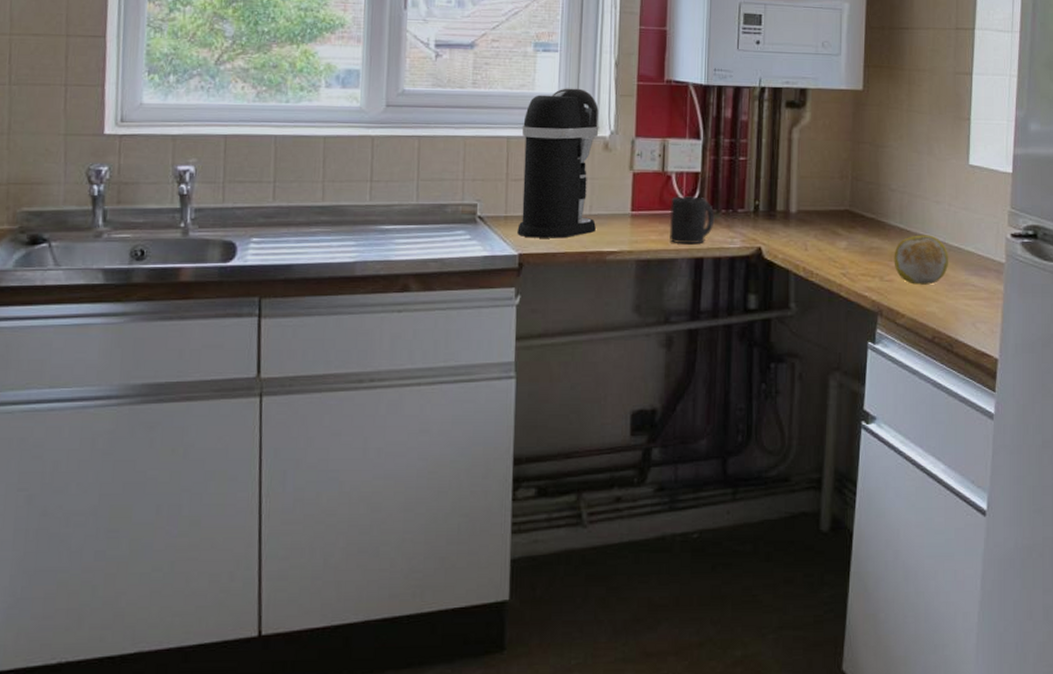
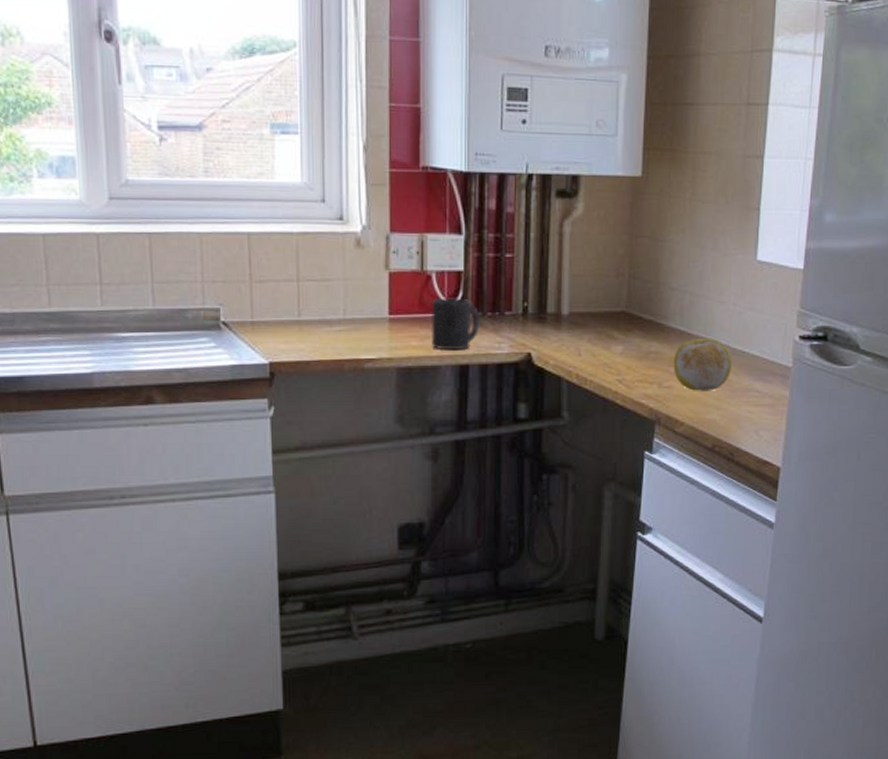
coffee maker: present [517,88,599,239] -> none [263,176,351,345]

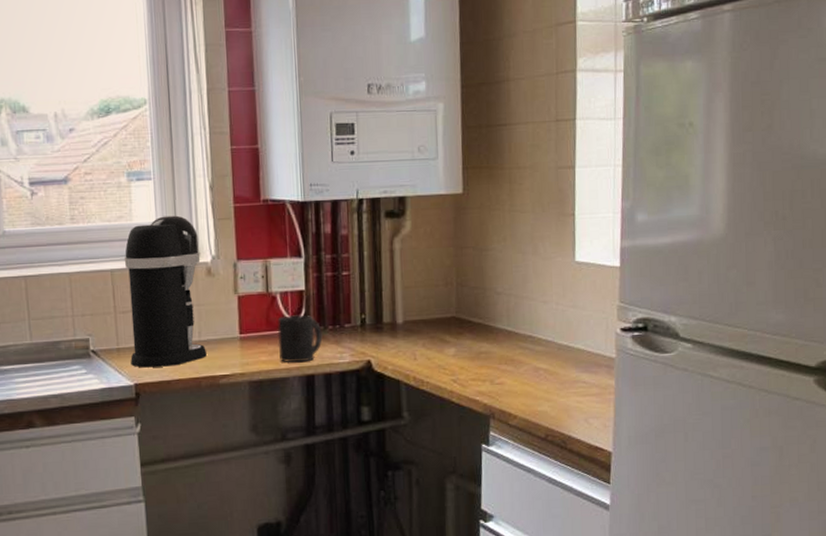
coffee maker: none [263,176,351,345] -> present [124,215,207,368]
fruit: present [673,338,733,391] -> none [503,335,559,386]

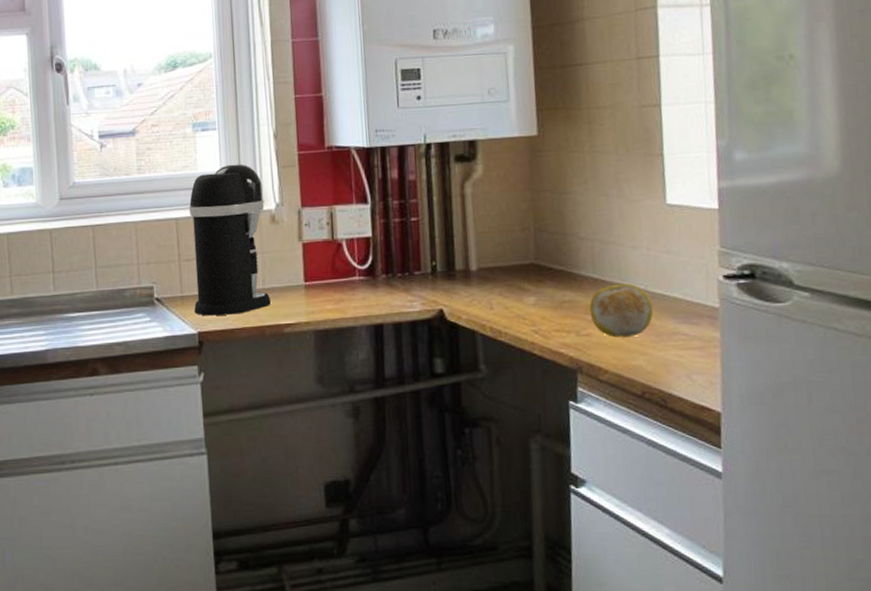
mug: present [278,315,323,363] -> none [344,262,391,312]
fruit: none [503,335,559,386] -> present [589,283,654,338]

